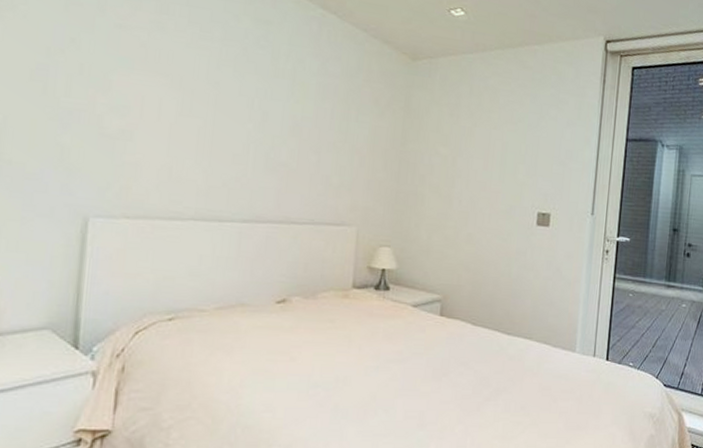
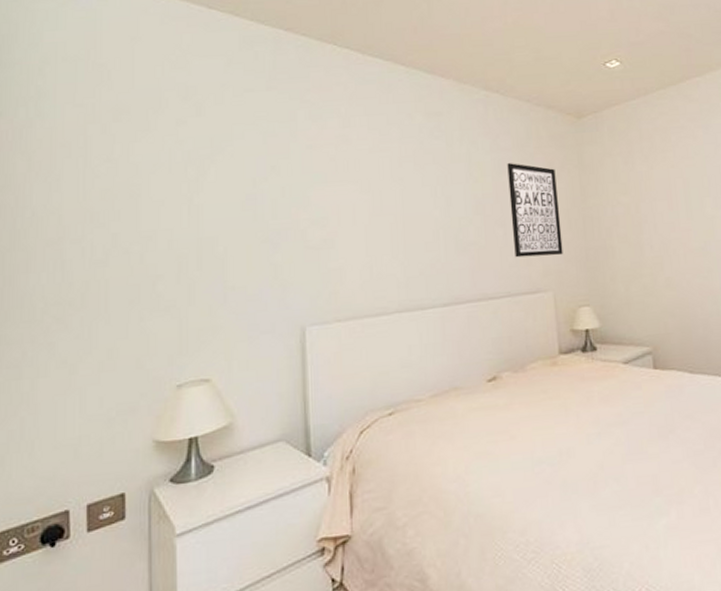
wall art: none [325,90,381,193] -> present [507,163,563,258]

